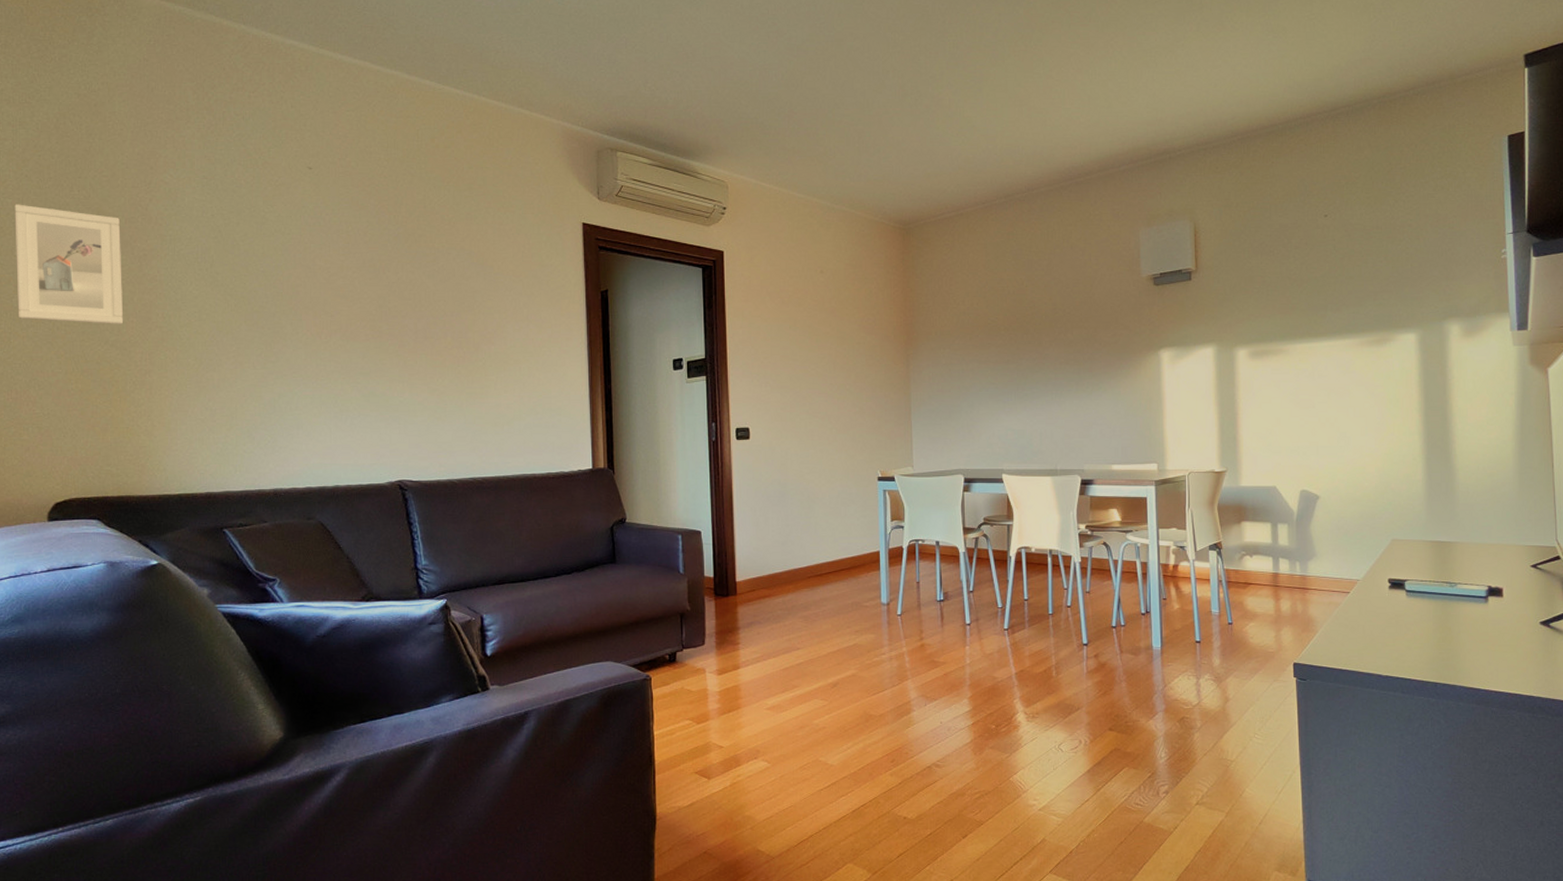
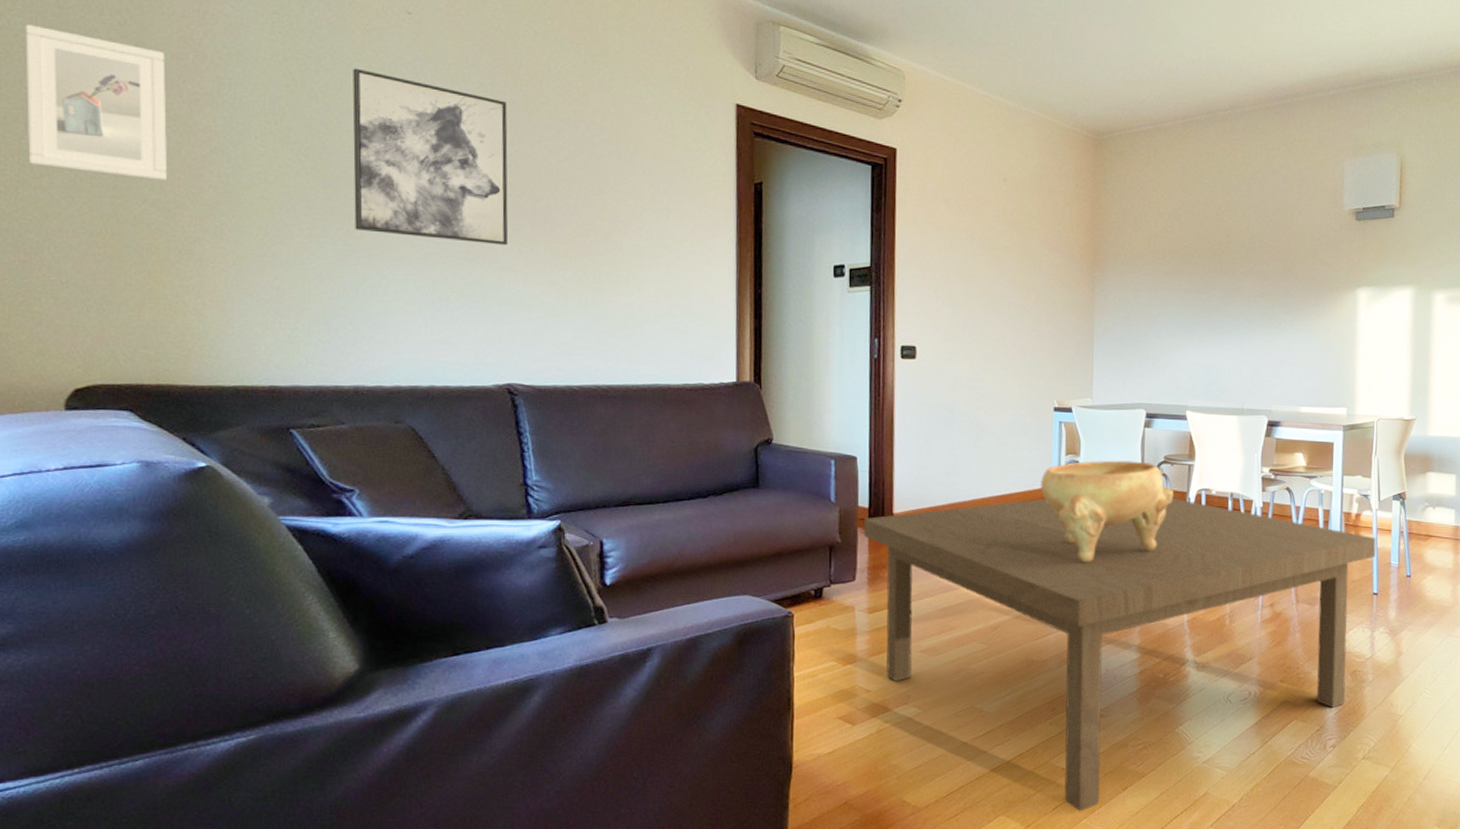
wall art: none [266,218,396,361] -> present [352,68,509,246]
coffee table: none [710,557,1195,858] -> present [864,498,1376,811]
decorative bowl: none [869,523,995,621] -> present [1040,460,1174,563]

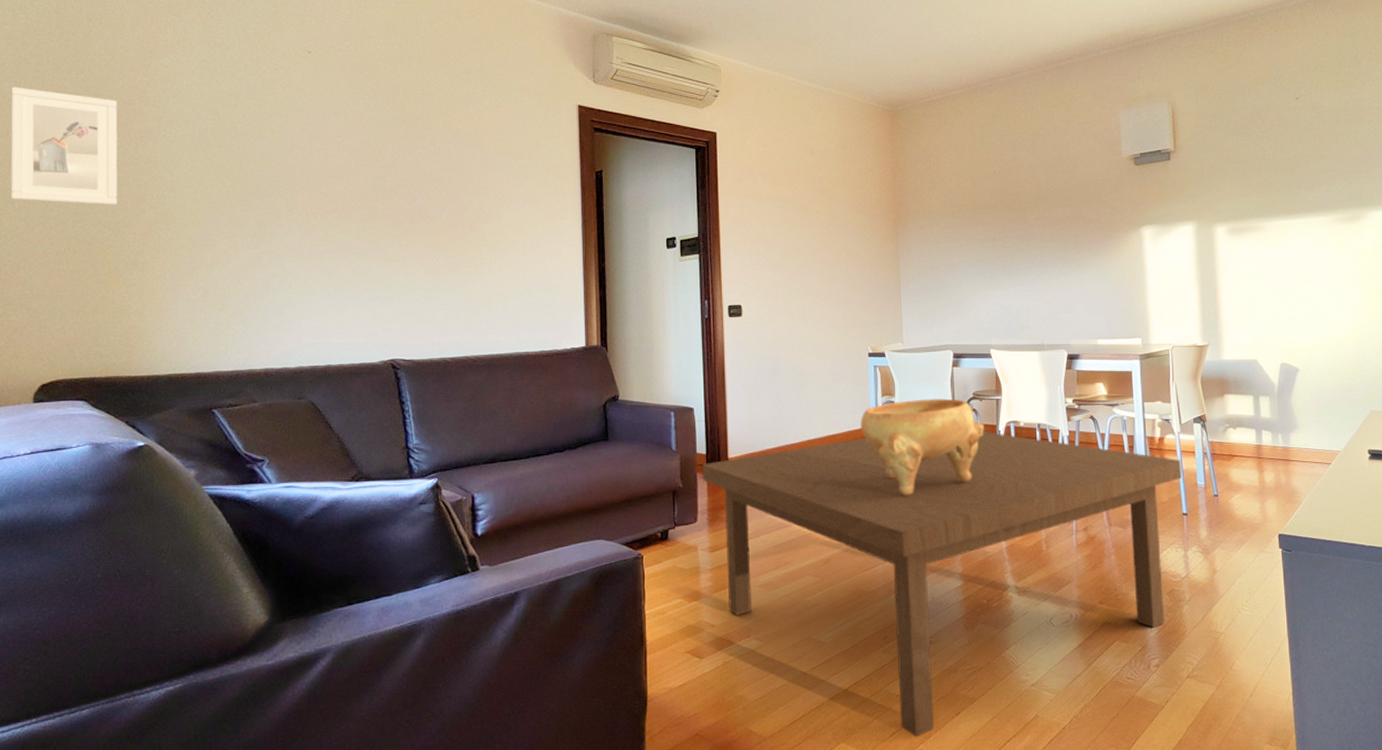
wall art: present [352,68,509,246] -> none [264,101,391,240]

